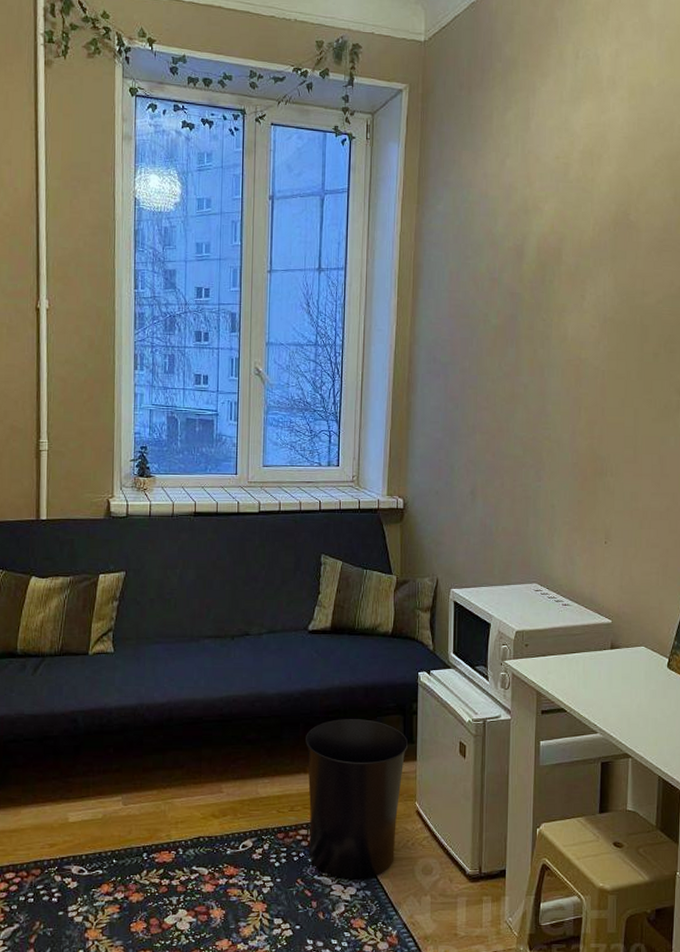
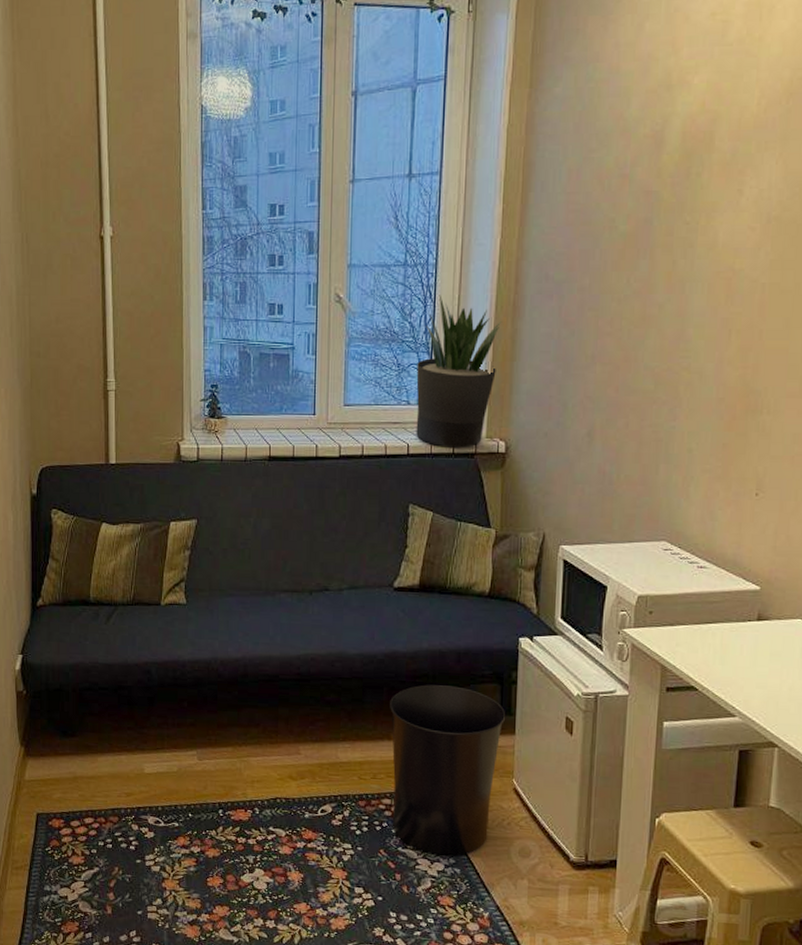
planter: none [327,371,399,504] -> present [416,295,502,448]

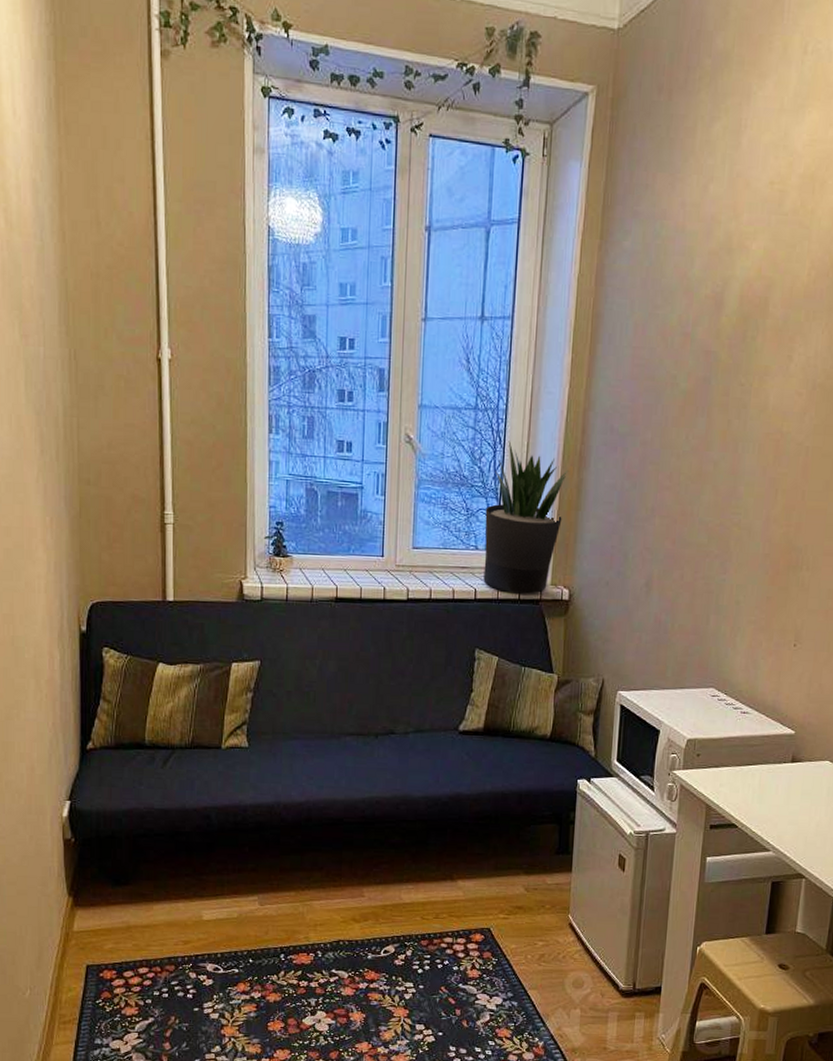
waste bin: present [390,685,505,856] -> none [453,826,563,990]

